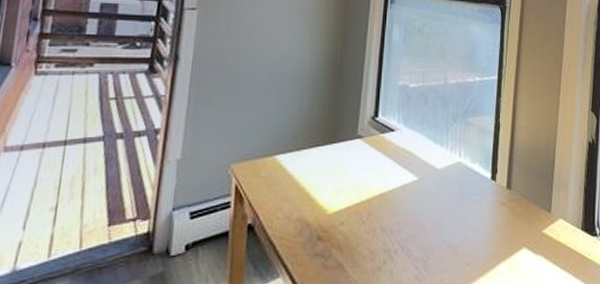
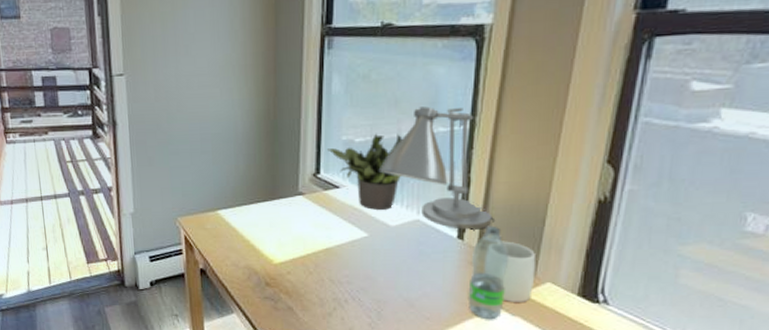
potted plant: none [385,80,448,153] -> present [326,133,403,210]
desk lamp: none [429,58,519,171] -> present [380,106,496,230]
bottle: none [500,166,530,261] -> present [467,225,508,320]
mug: none [525,180,551,241] -> present [502,241,537,302]

